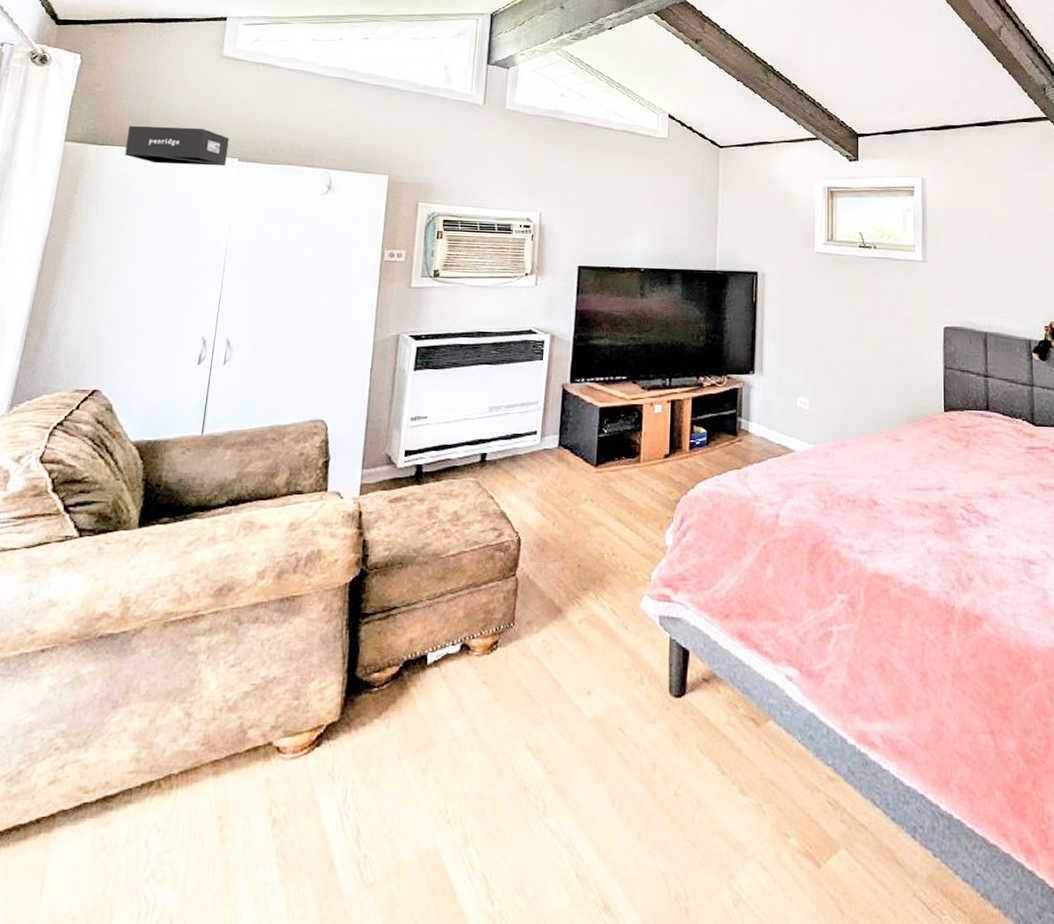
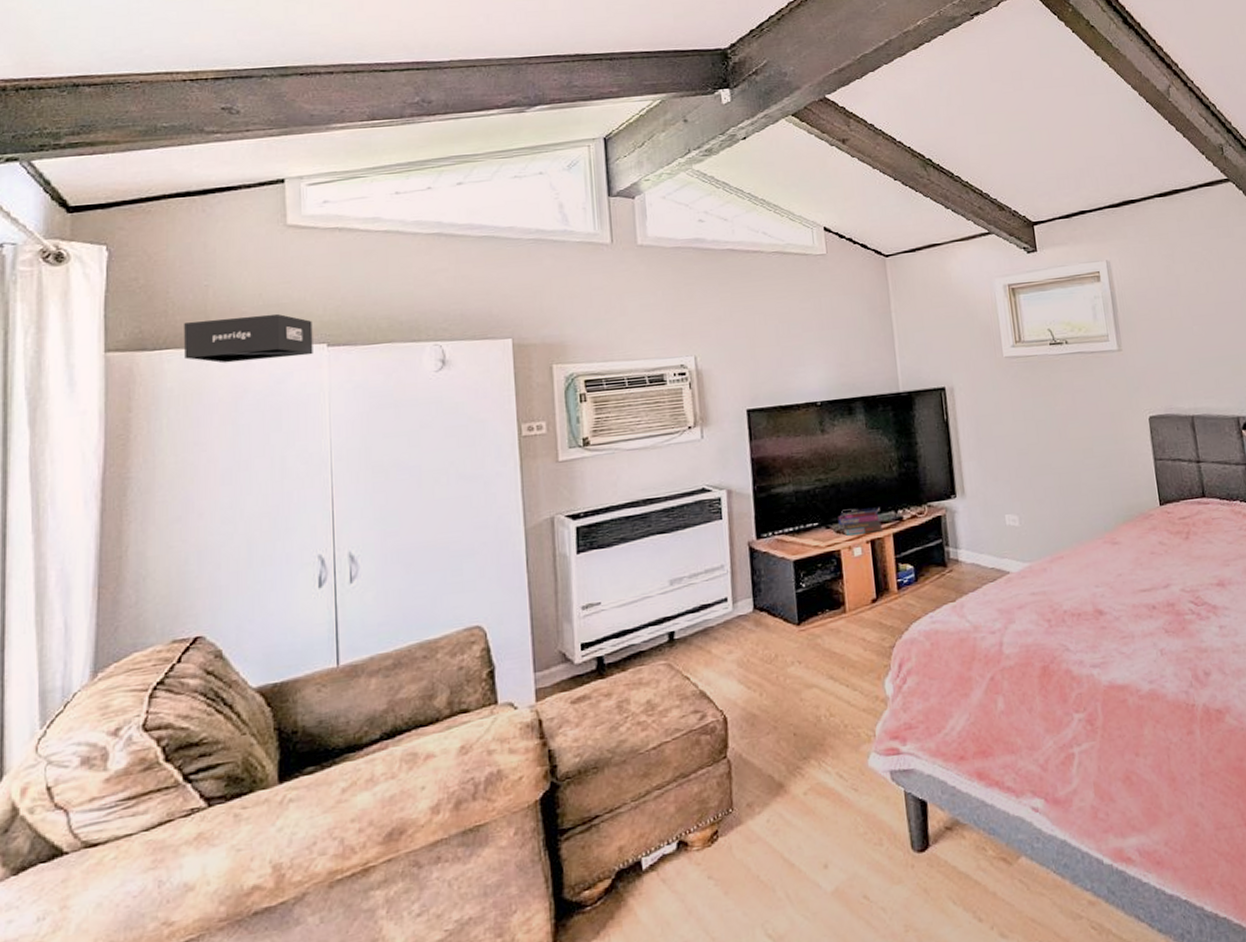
books: none [644,370,684,394] -> present [838,507,882,536]

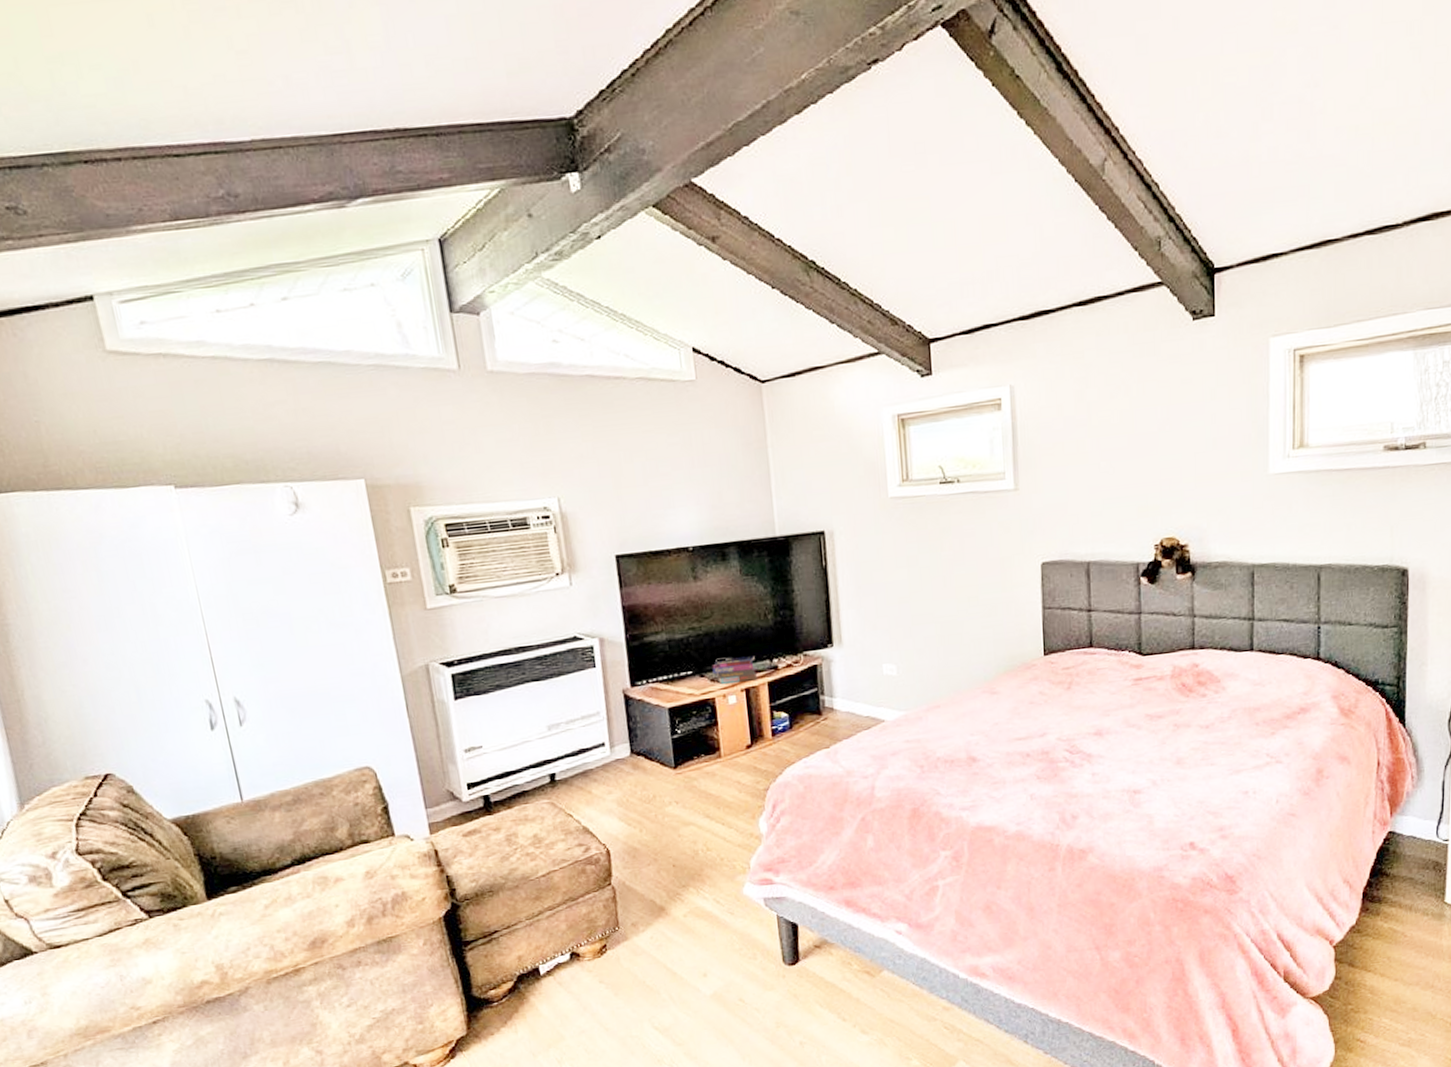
box: present [184,313,313,364] -> none [24,452,162,507]

